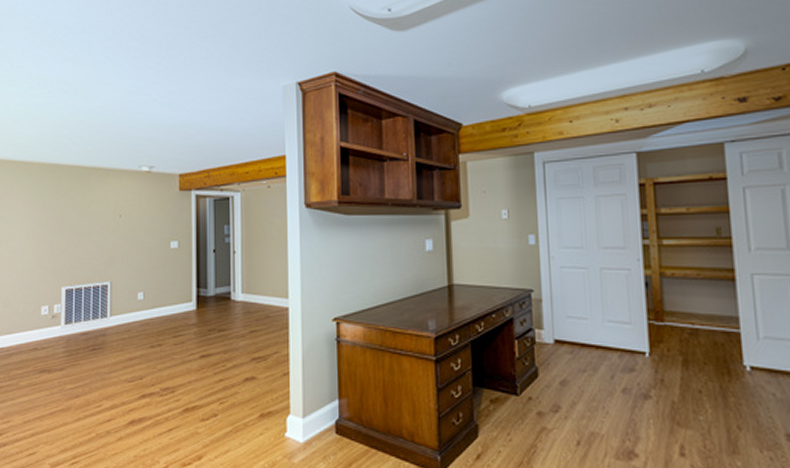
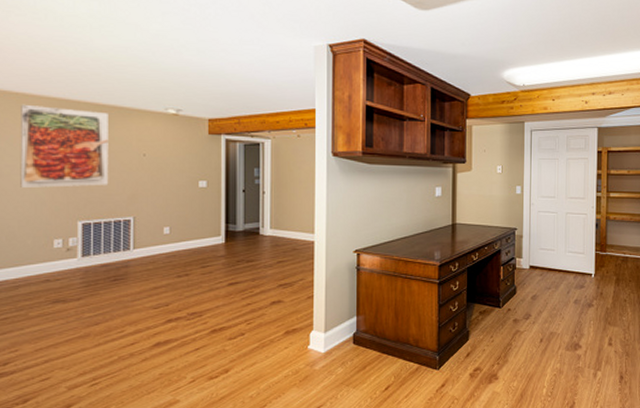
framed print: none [15,171,89,254] -> present [20,104,109,188]

